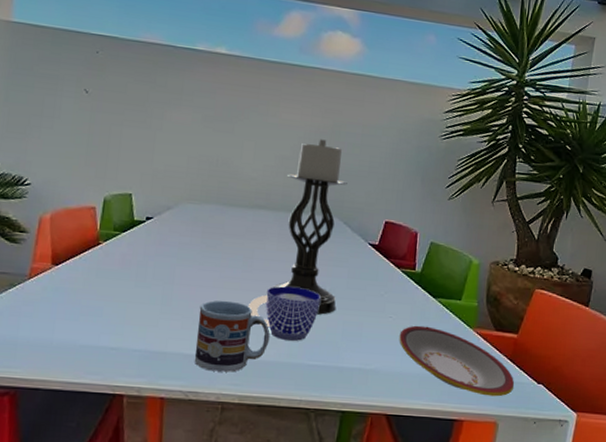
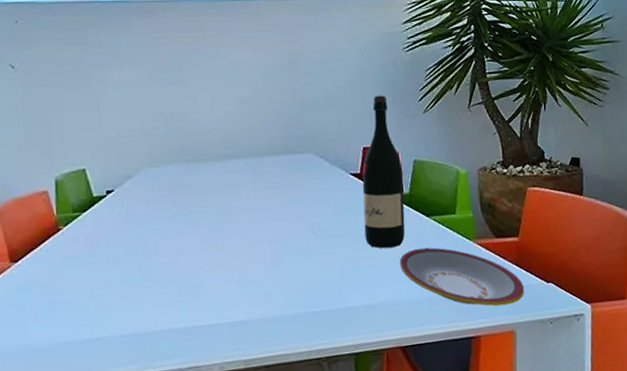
cup: present [194,300,270,372] -> none [183,262,265,342]
cup: present [249,286,321,341] -> none [236,233,312,293]
candle holder: present [266,139,347,315] -> none [250,73,329,258]
wine bottle: none [371,175,419,321] -> present [362,95,406,249]

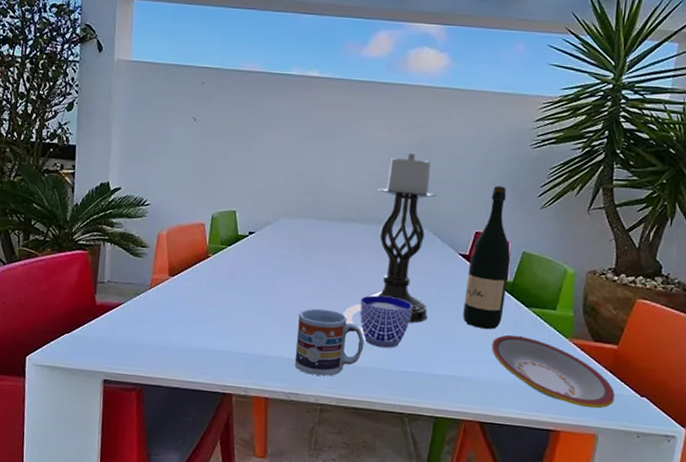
cup: none [183,262,265,342] -> present [294,308,365,376]
cup: none [236,233,312,293] -> present [344,295,412,348]
candle holder: none [250,73,329,258] -> present [360,153,437,323]

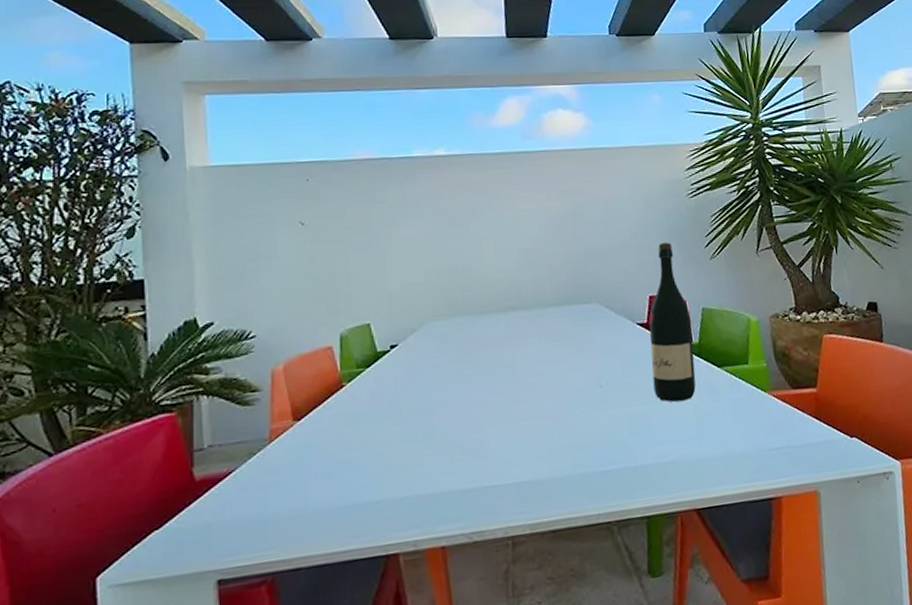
cup: present [294,308,365,376] -> none [466,418,551,504]
cup: present [344,295,412,348] -> none [521,387,599,450]
candle holder: present [360,153,437,323] -> none [534,223,617,413]
plate: present [491,335,615,409] -> none [691,400,827,464]

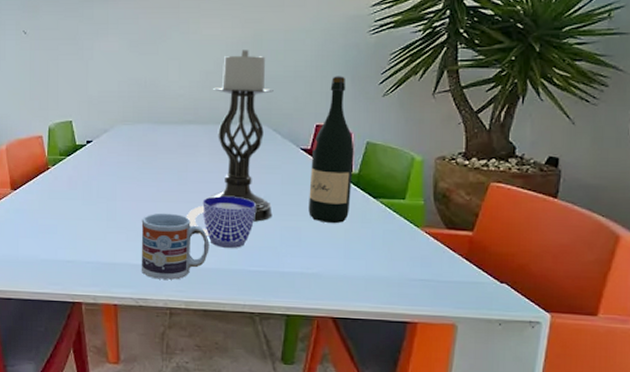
cup: none [466,418,551,504] -> present [141,213,210,280]
cup: none [521,387,599,450] -> present [187,196,256,248]
candle holder: none [534,223,617,413] -> present [202,50,274,222]

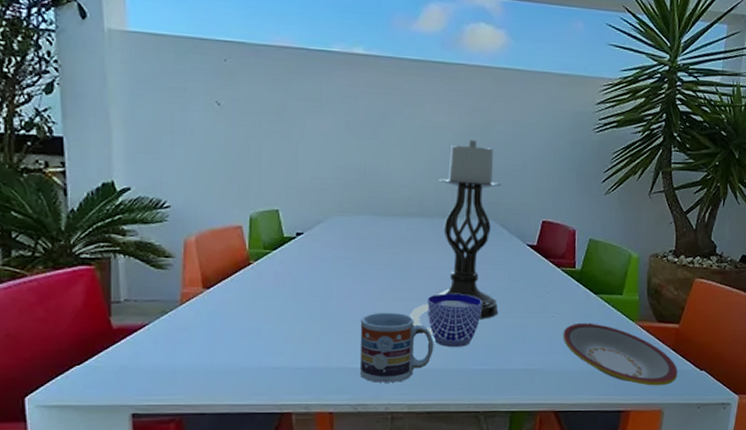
wine bottle: present [308,76,355,224] -> none [533,172,578,320]
plate: none [340,227,473,298] -> present [563,323,678,386]

